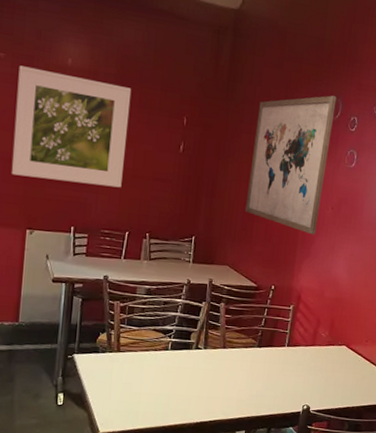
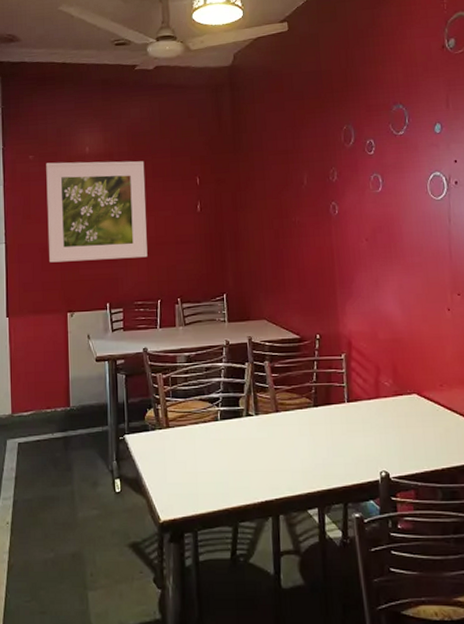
wall art: present [244,95,337,235] -> none [268,123,354,272]

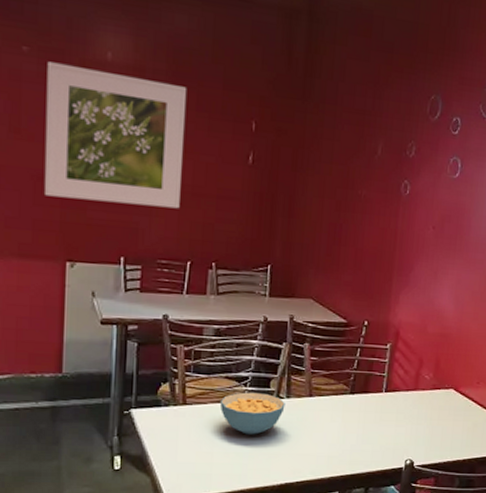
cereal bowl: none [197,412,255,453] -> present [219,392,285,435]

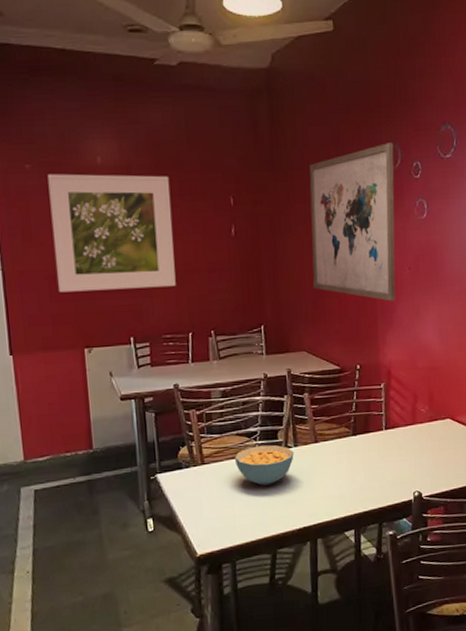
wall art: none [329,92,435,260] -> present [309,143,396,302]

